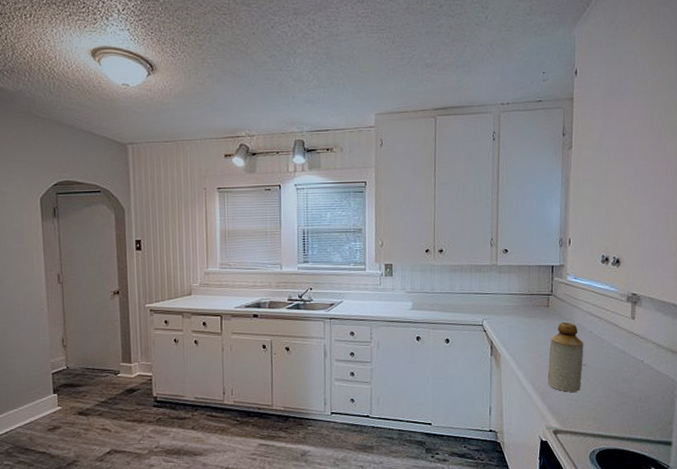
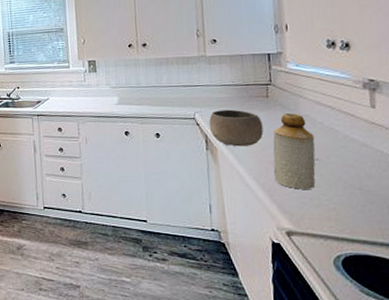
bowl: none [495,317,542,353] -> present [208,109,264,147]

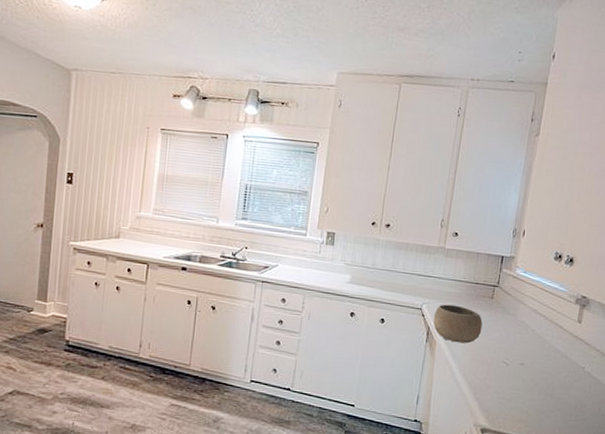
bottle: present [273,112,316,189] -> none [481,316,525,391]

